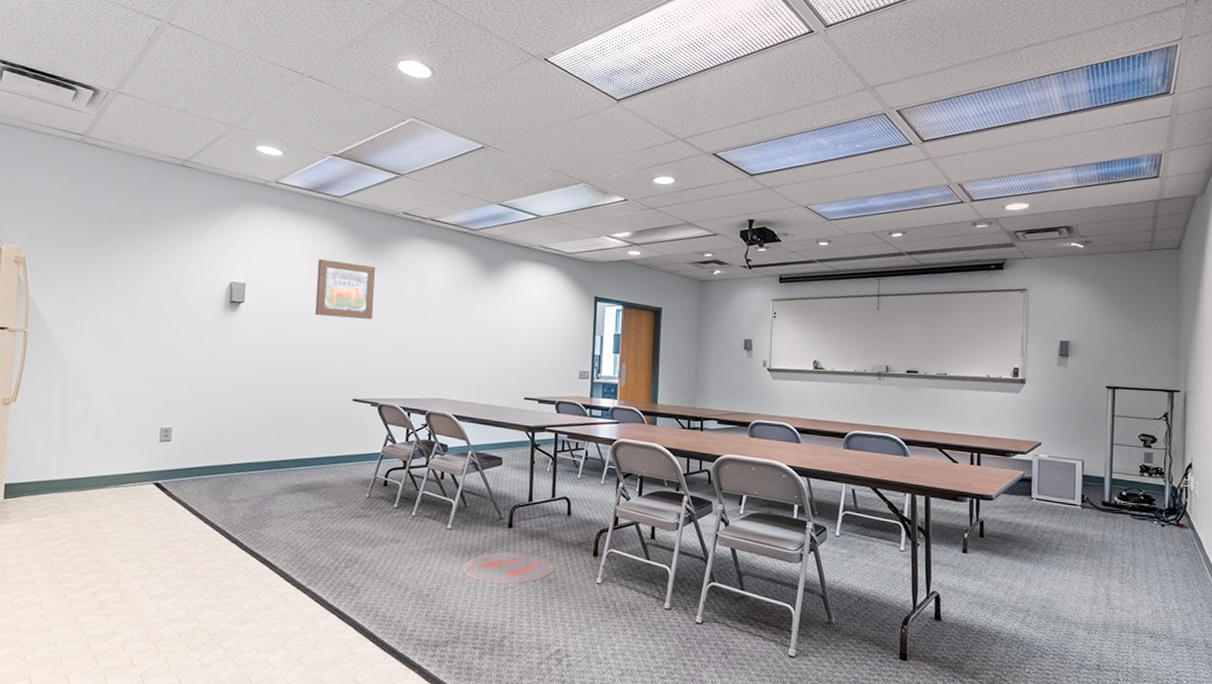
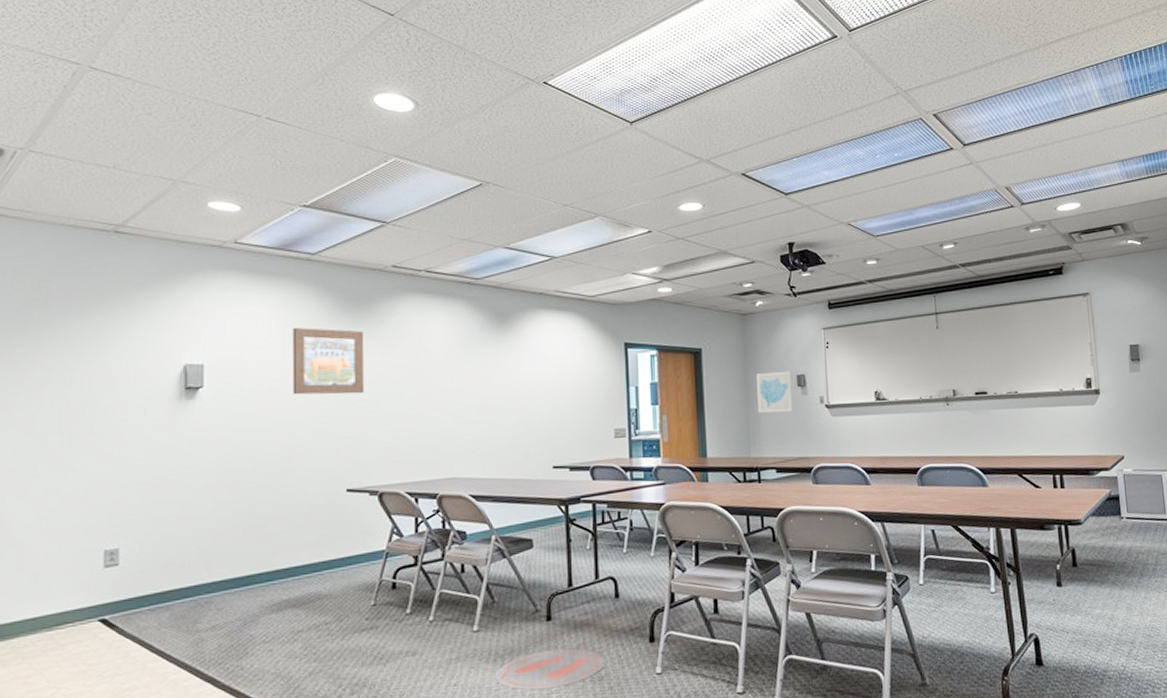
wall art: none [707,334,740,371] -> present [756,371,793,413]

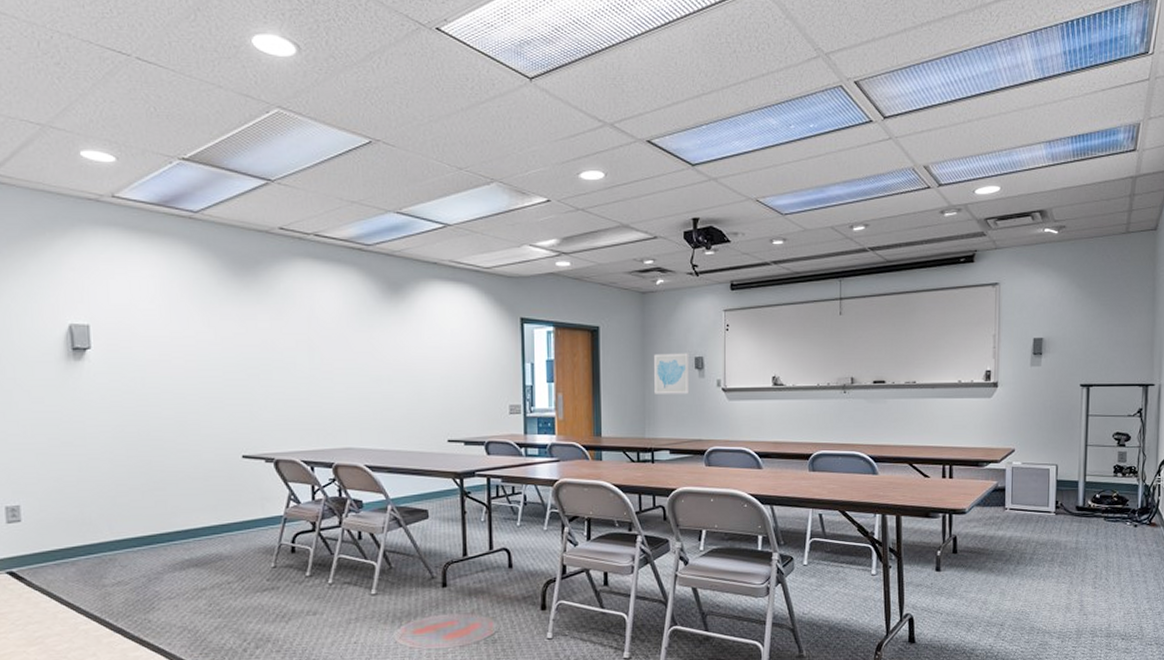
wall art: present [292,328,365,395] -> none [179,290,256,361]

